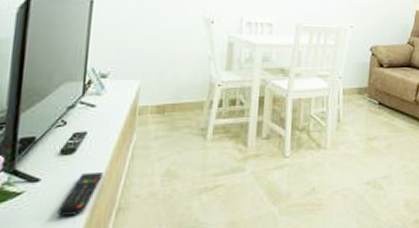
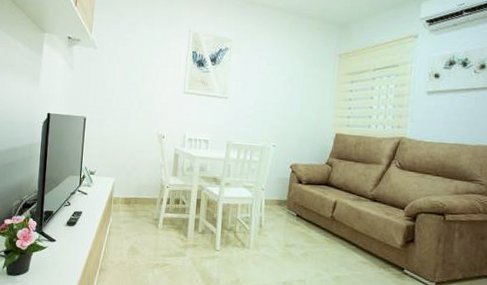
remote control: present [57,172,103,216] -> none [65,240,92,268]

